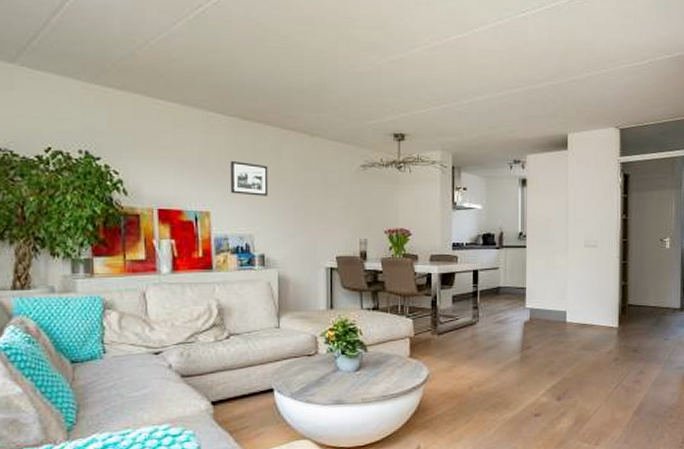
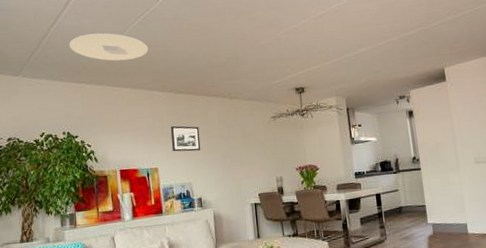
ceiling light: none [92,19,207,65] -> present [69,33,149,61]

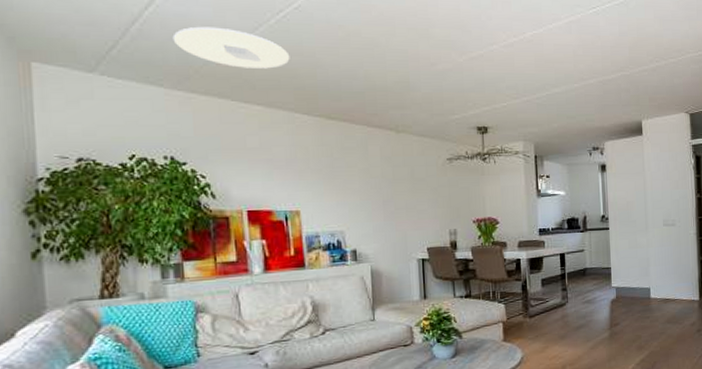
picture frame: present [170,125,201,152] -> none [317,159,358,193]

